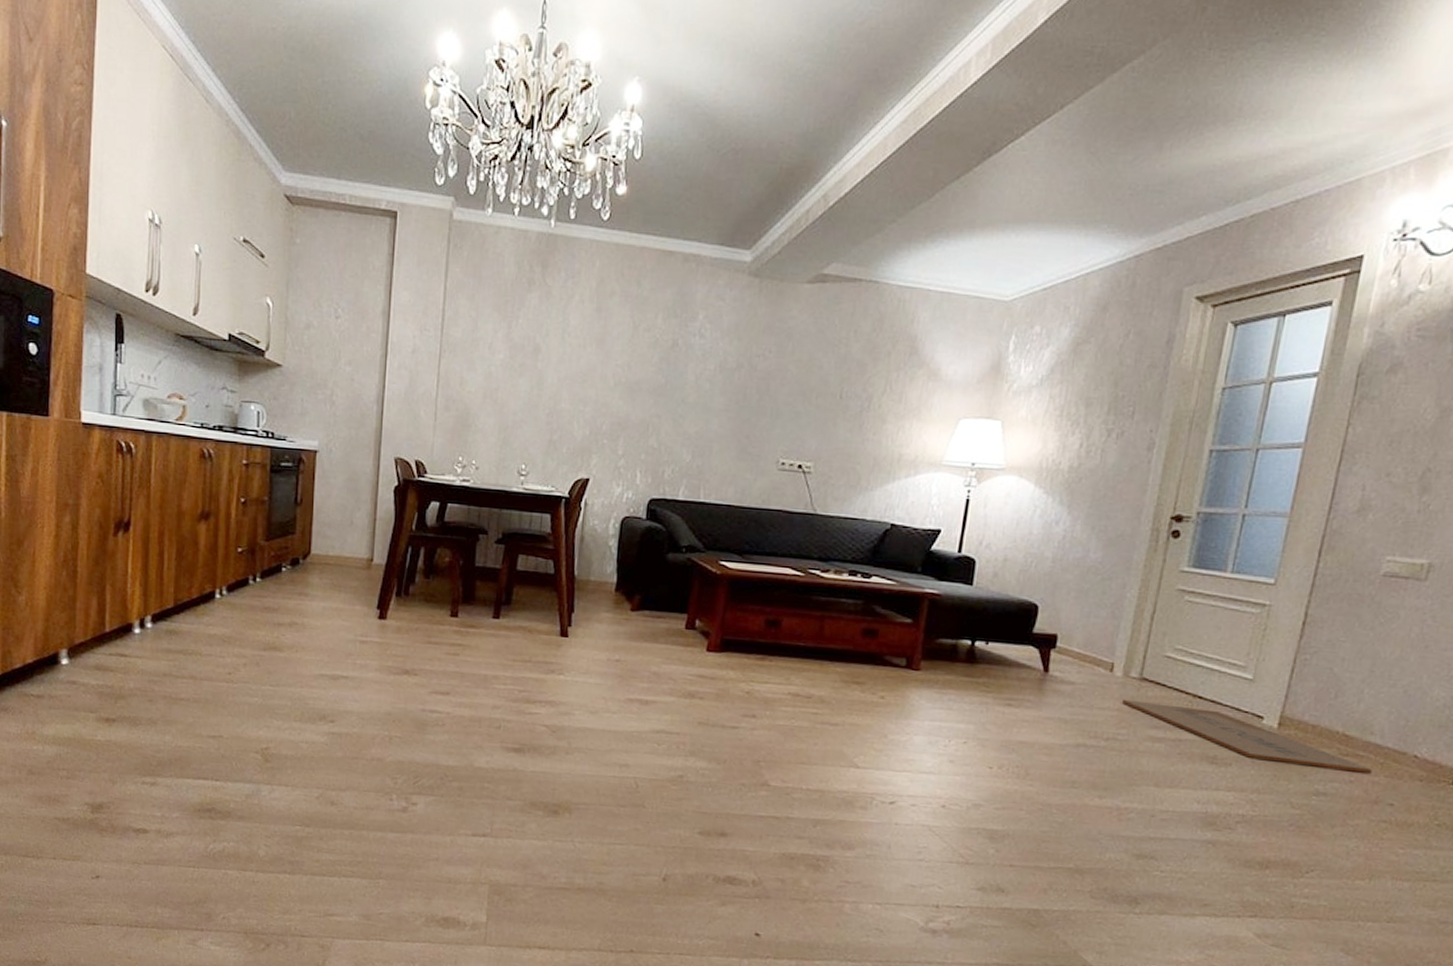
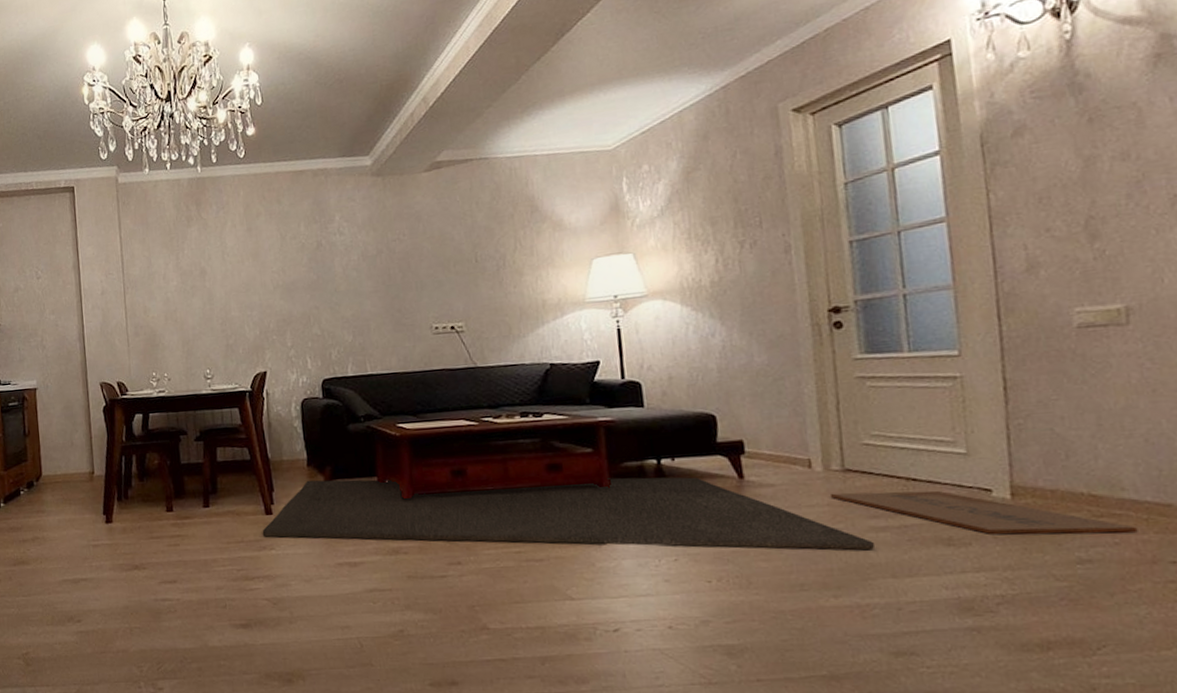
rug: none [553,606,1149,758] -> present [262,477,876,551]

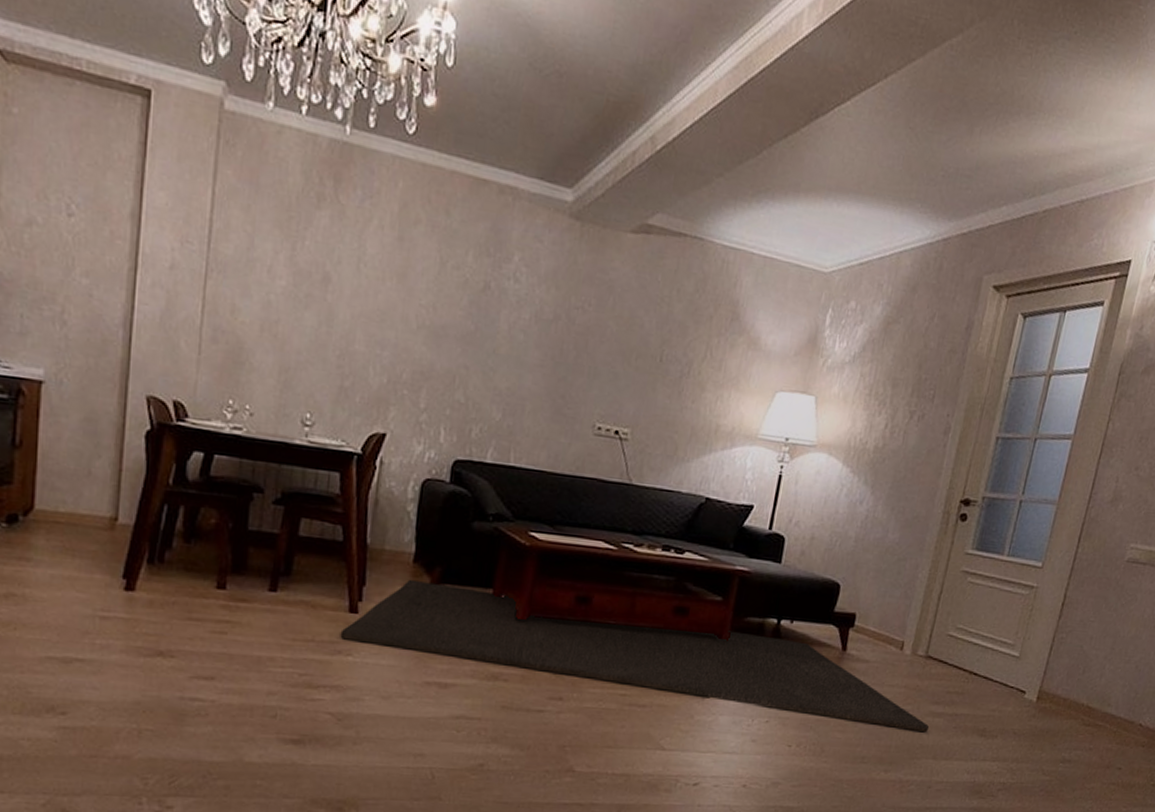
doormat: present [829,490,1138,535] -> none [908,676,1107,741]

